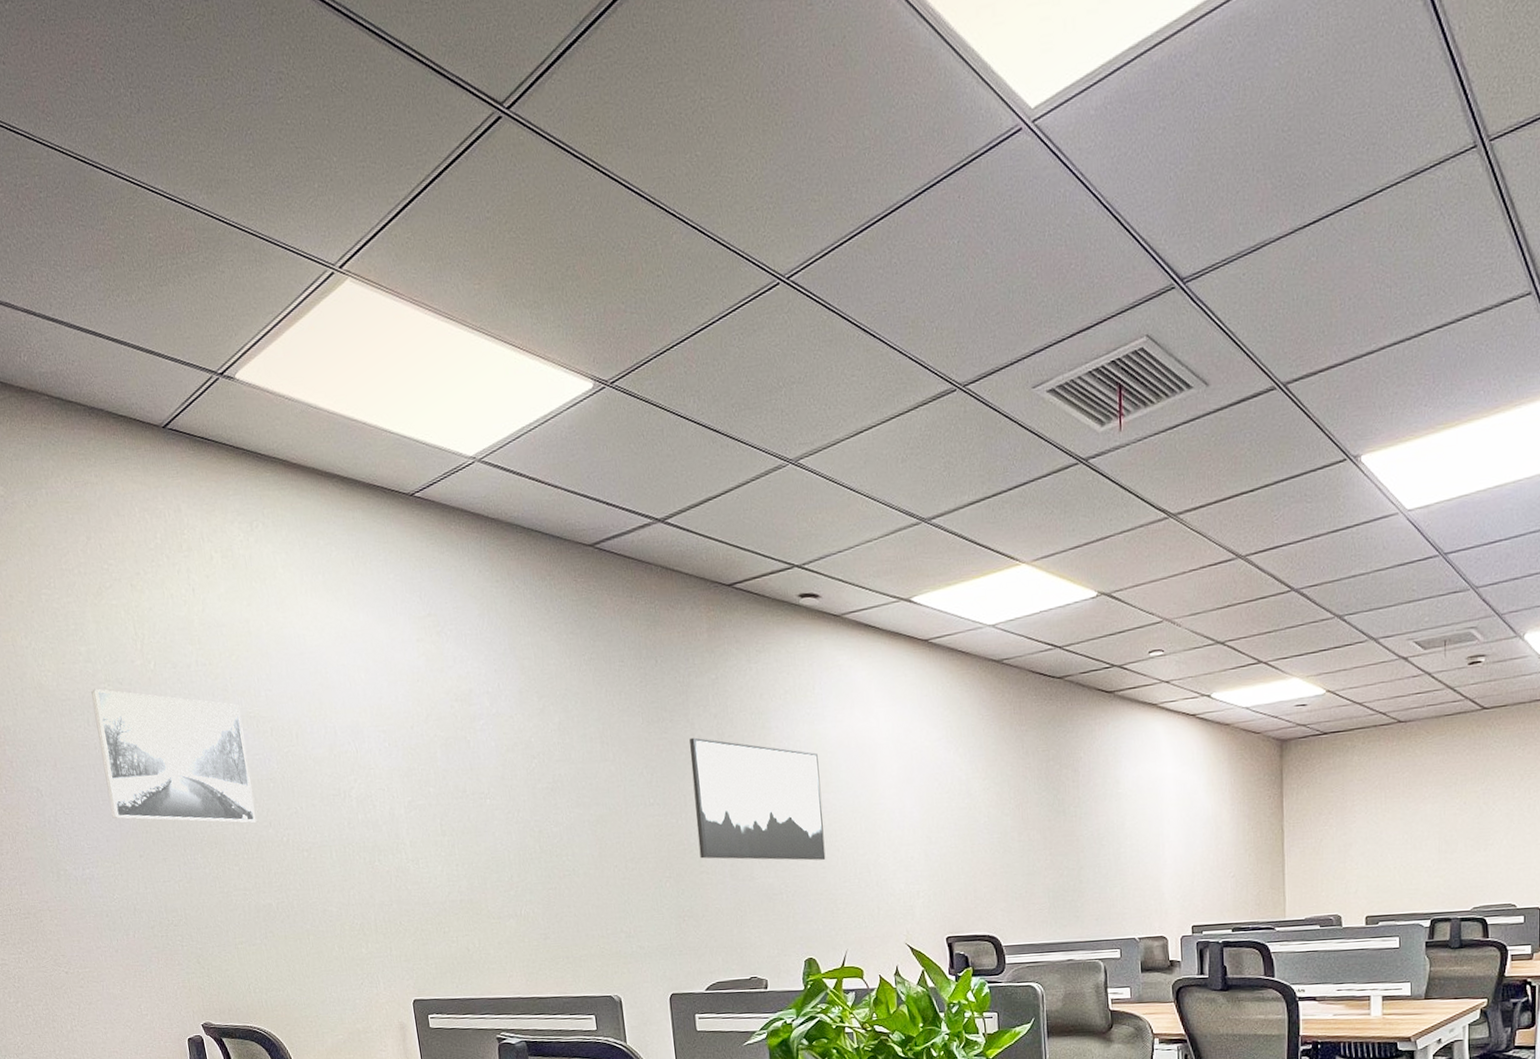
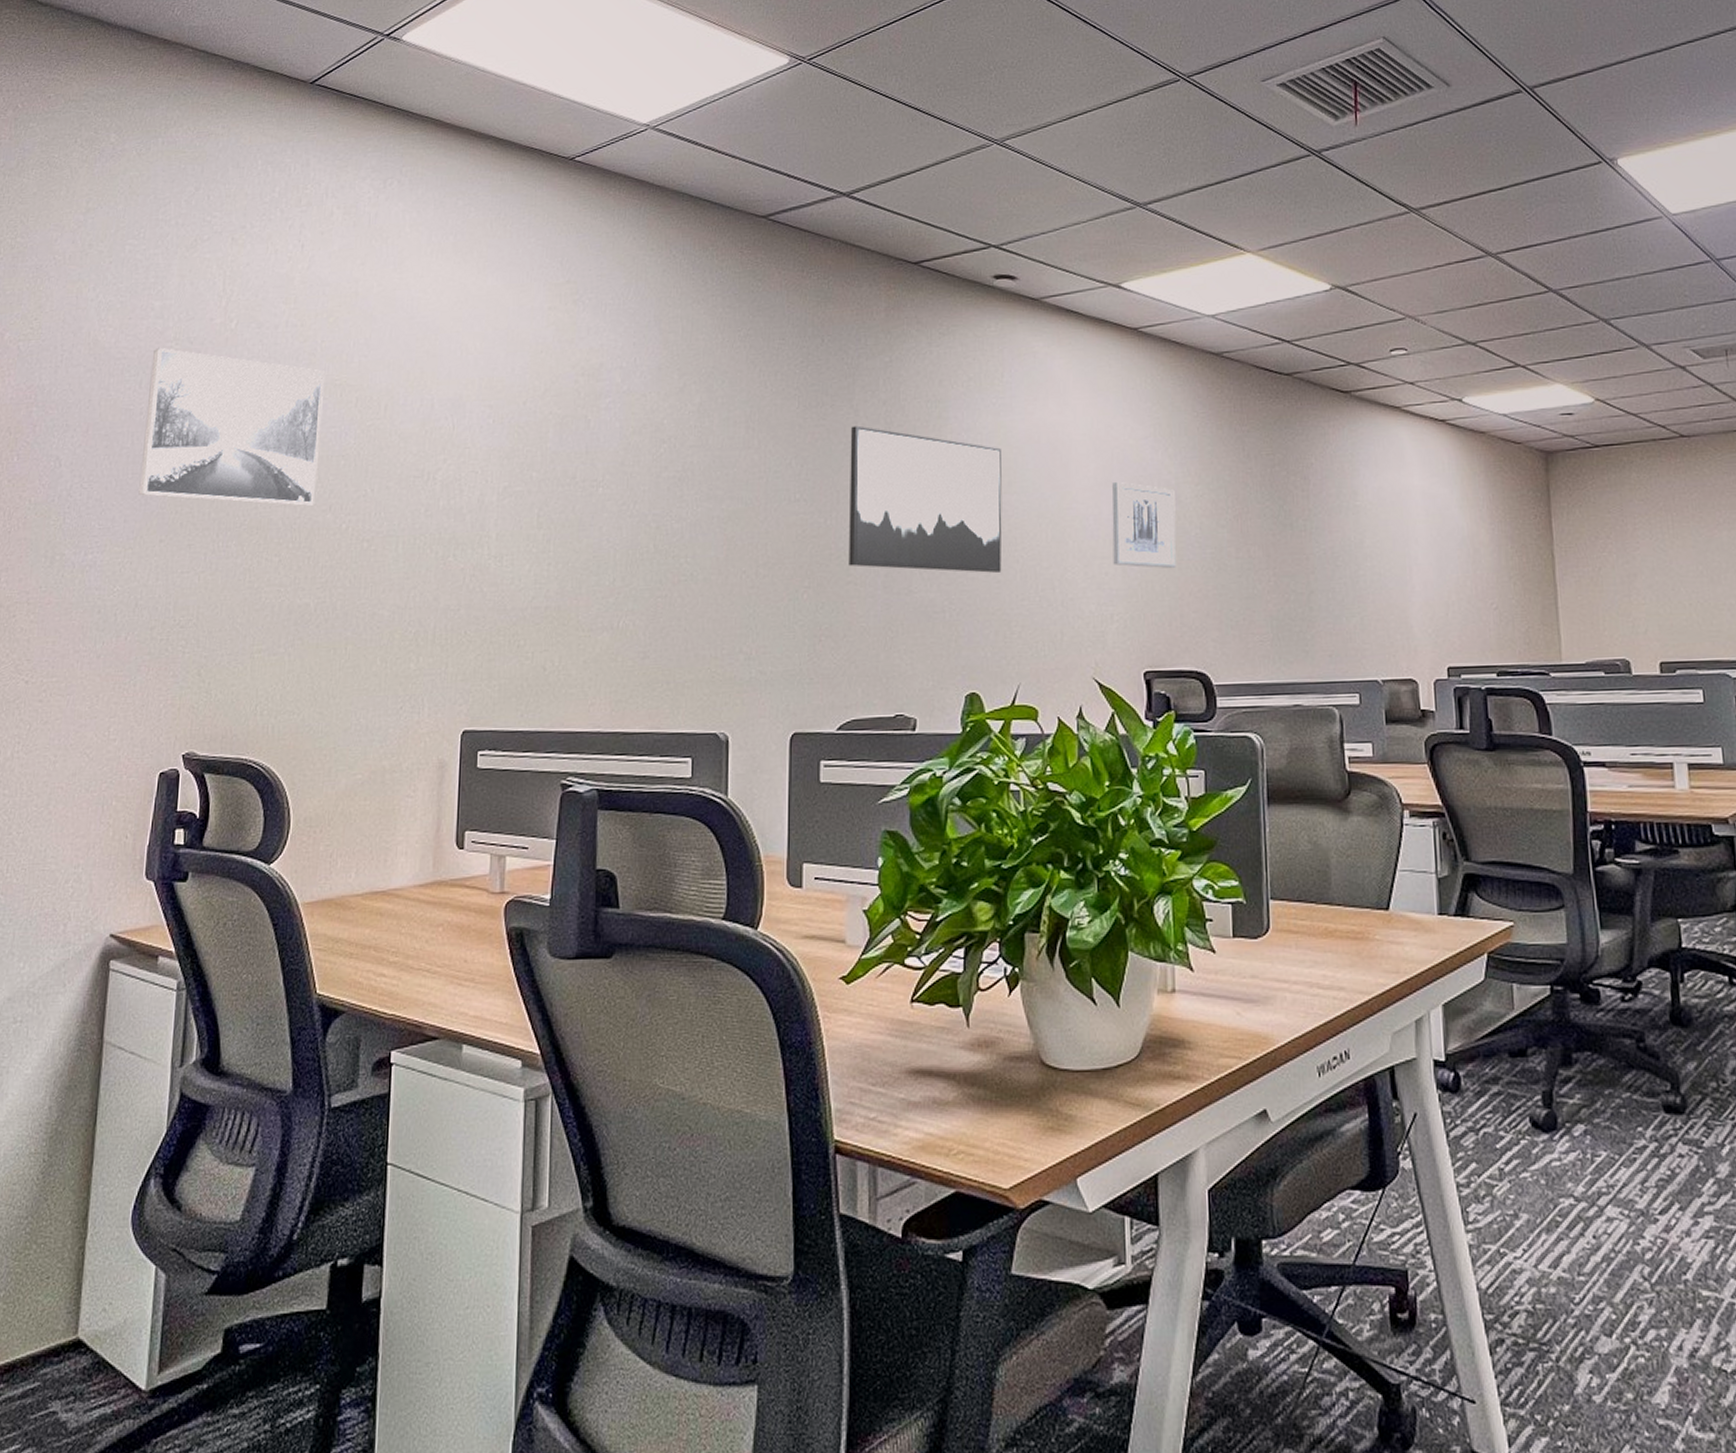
wall art: none [913,778,969,852] -> present [1112,481,1176,568]

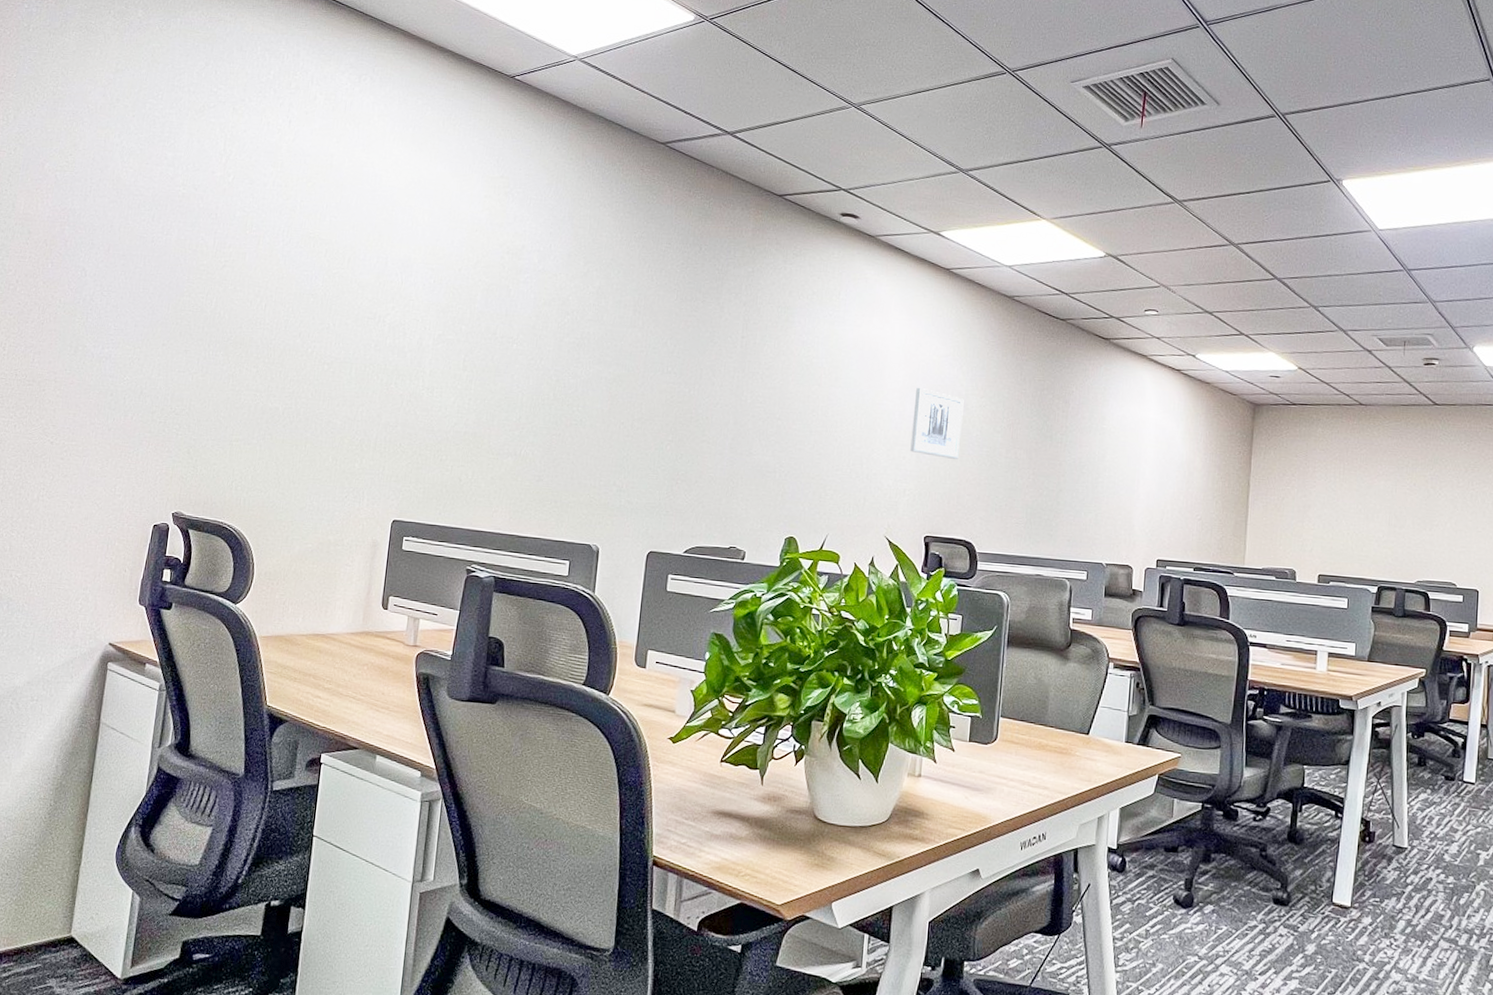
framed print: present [138,348,324,506] -> none [147,191,302,331]
wall art: present [848,425,1002,573] -> none [704,319,832,447]

